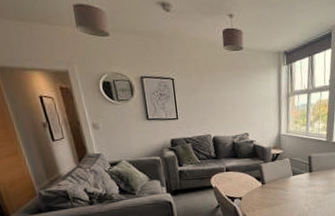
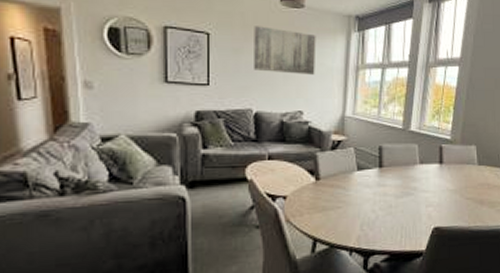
wall art: none [205,68,256,105] -> present [254,26,316,75]

